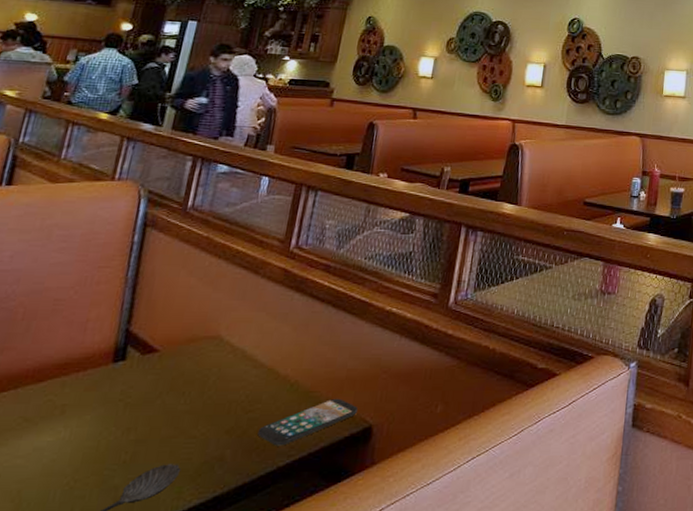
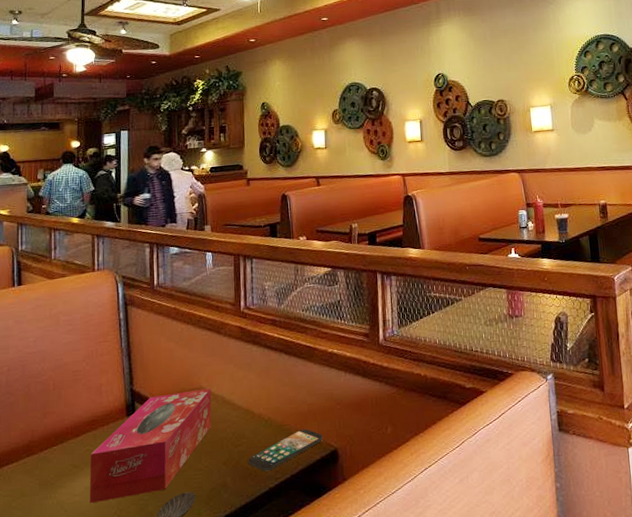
tissue box: none [35,337,231,470] -> present [89,387,212,504]

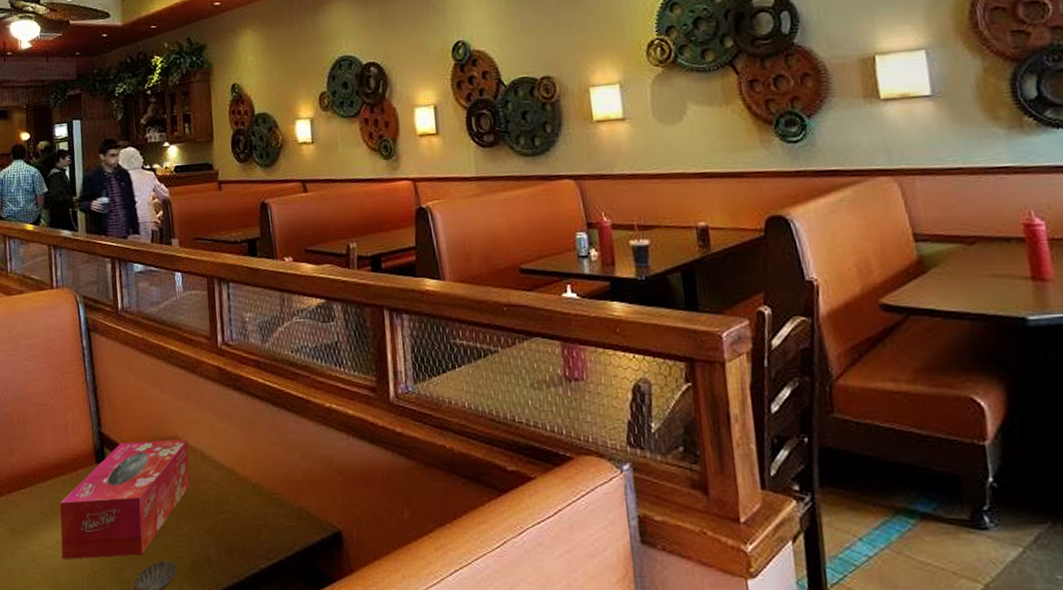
smartphone: present [248,428,323,472] -> none [234,501,322,548]

